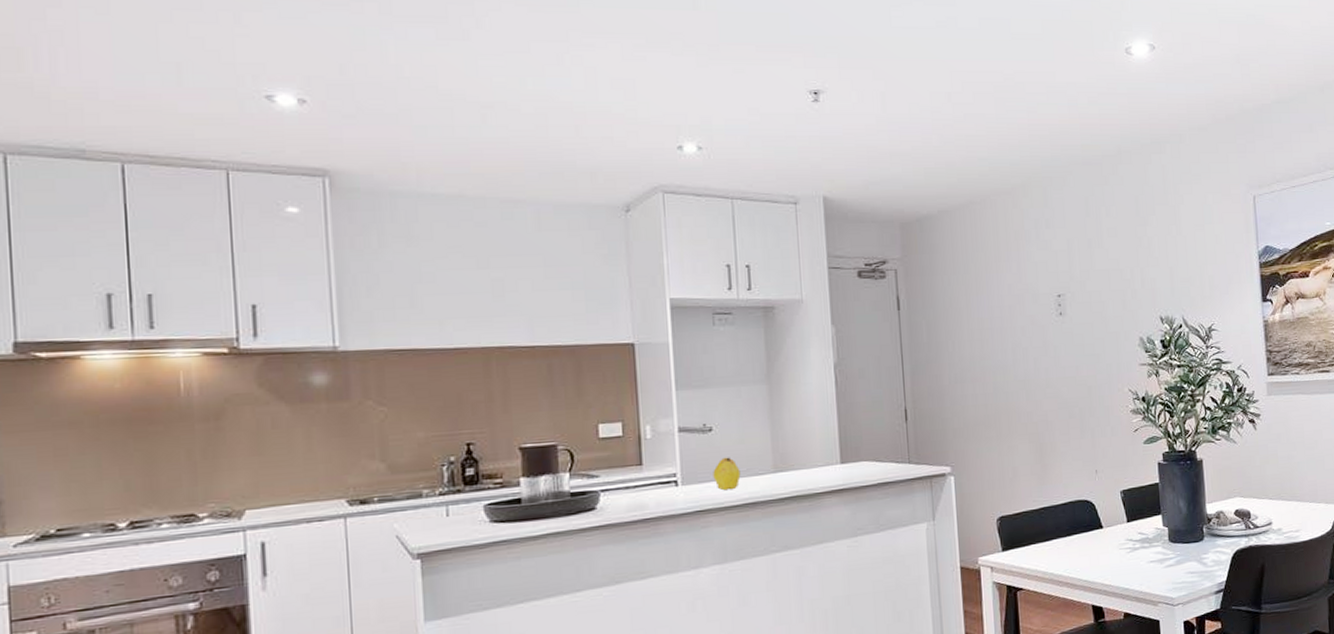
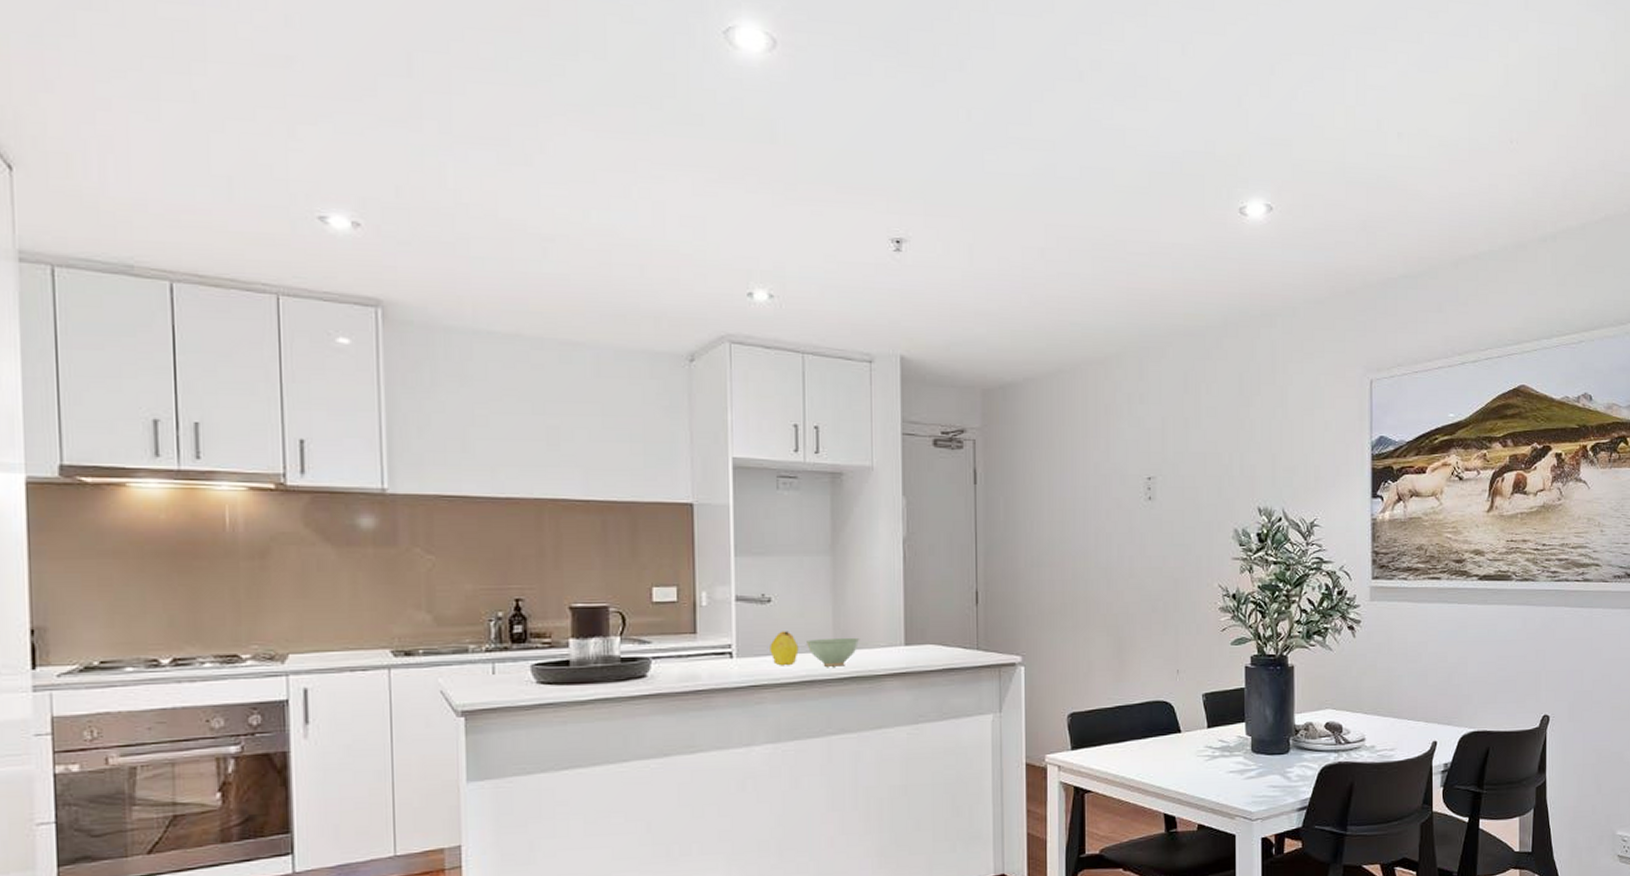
bowl: none [748,459,799,489] -> present [807,637,860,667]

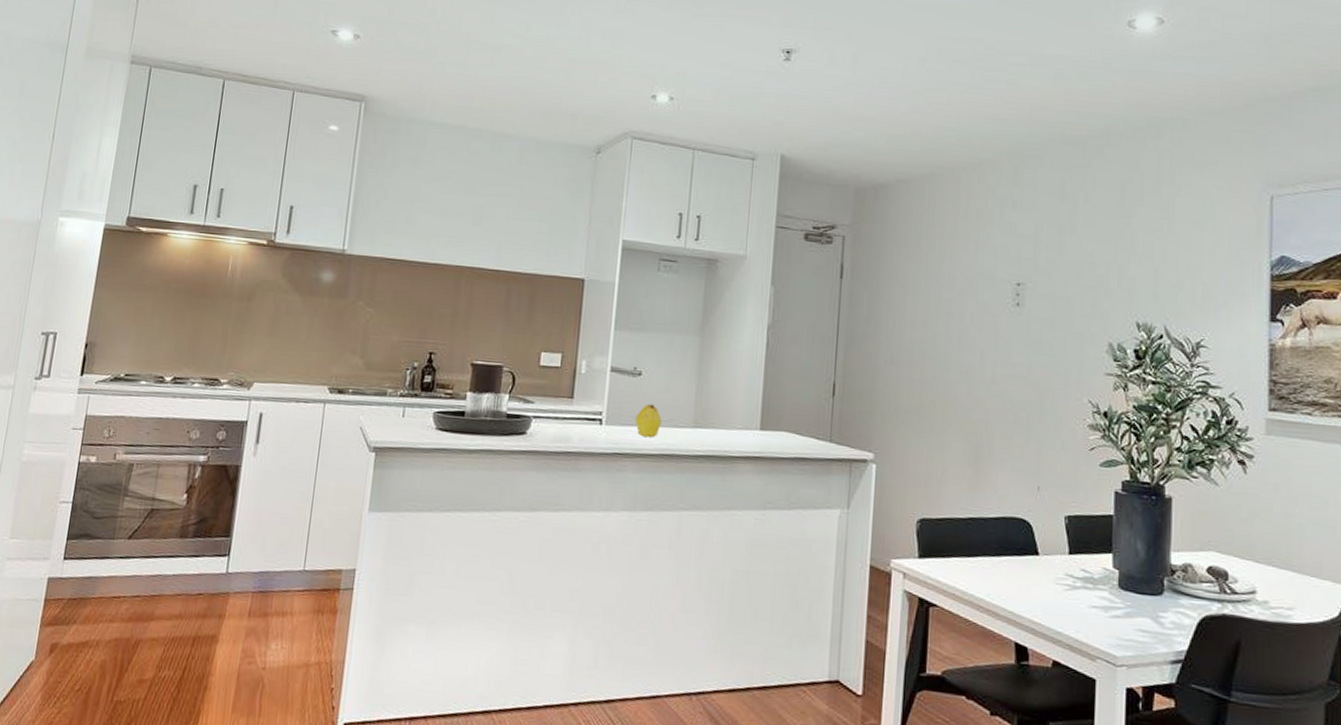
bowl: present [807,637,860,667] -> none [669,415,719,444]

